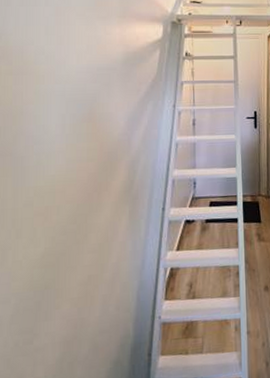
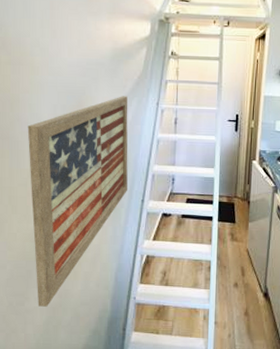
wall art: none [32,100,146,343] -> present [27,96,128,307]

